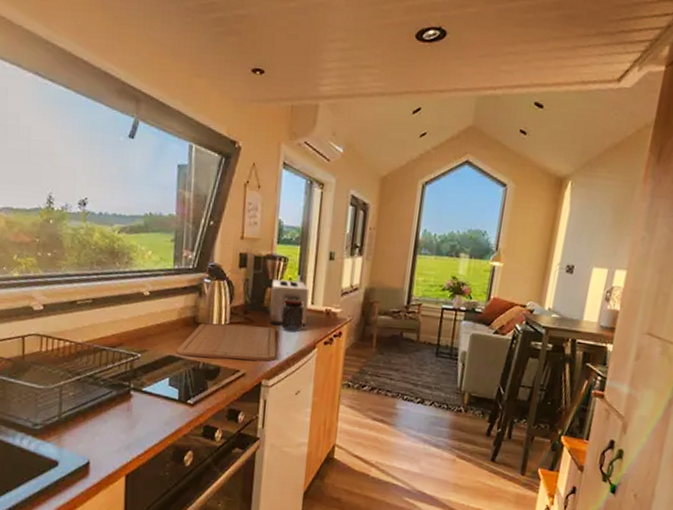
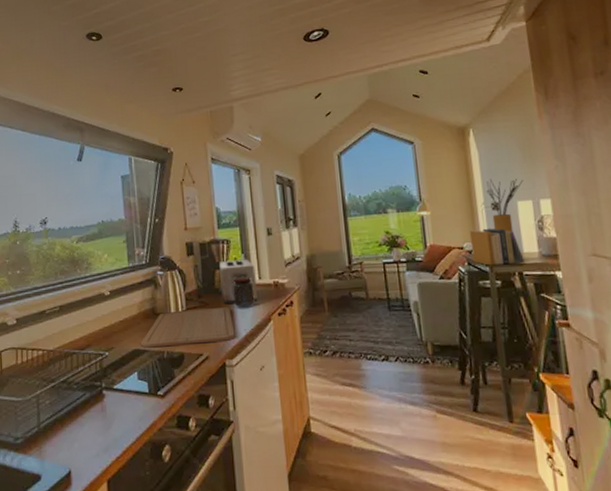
books: none [532,289,582,331] -> present [469,228,524,266]
vase: none [561,239,607,298] -> present [486,178,524,232]

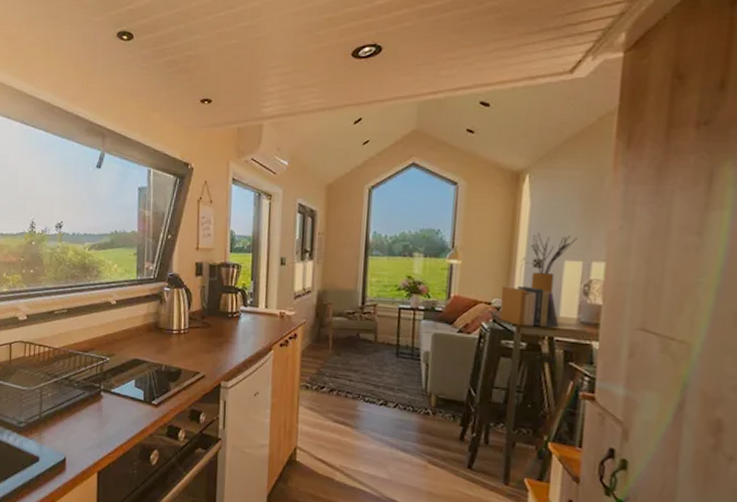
chopping board: present [141,307,235,348] -> none [142,328,234,364]
toaster: present [219,259,259,305] -> none [223,285,263,330]
jar: present [232,276,255,309] -> none [237,302,259,336]

